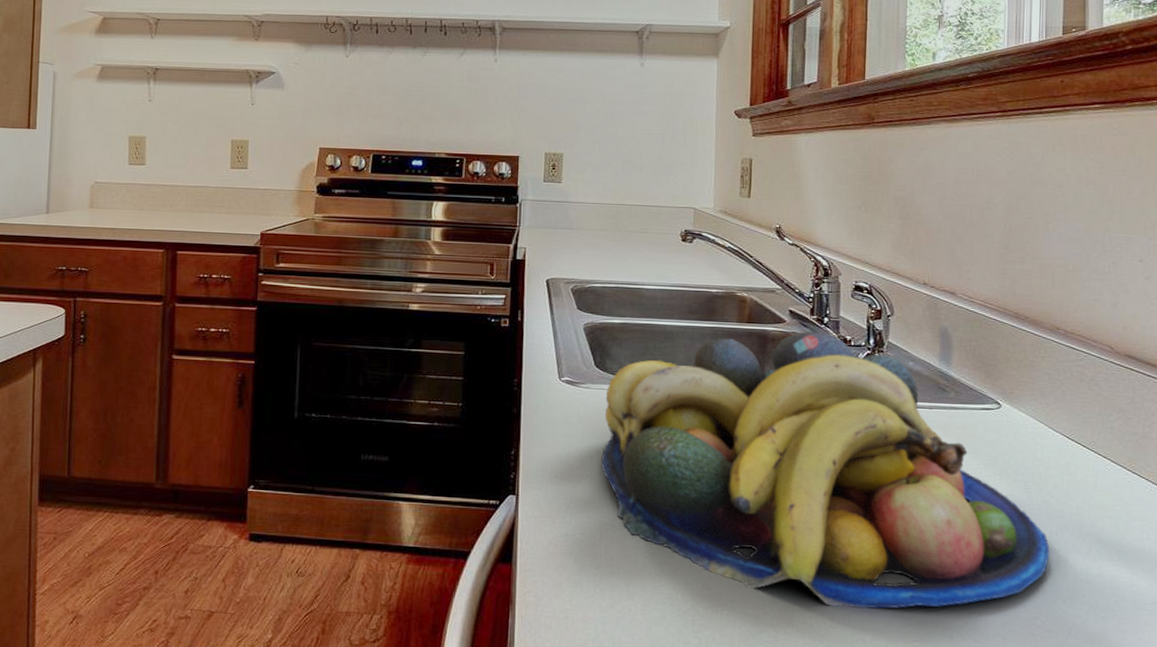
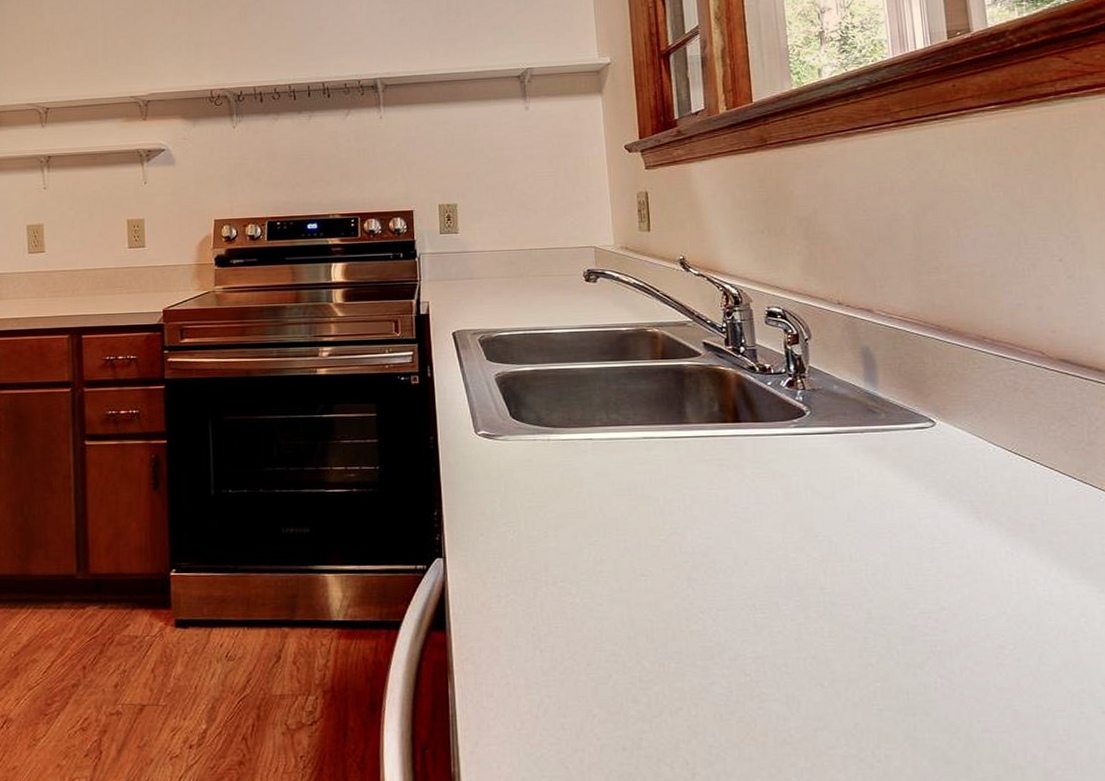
fruit bowl: present [601,331,1050,609] -> none [525,362,1008,651]

